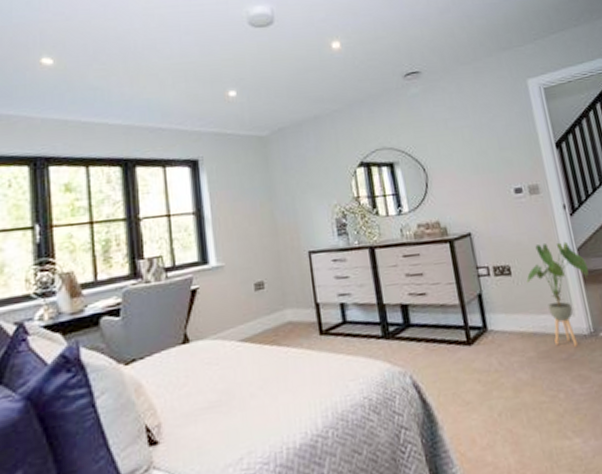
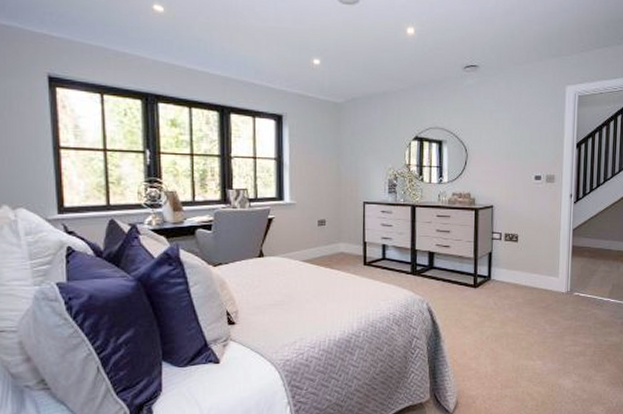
house plant: present [526,241,589,346] -> none [528,222,577,299]

